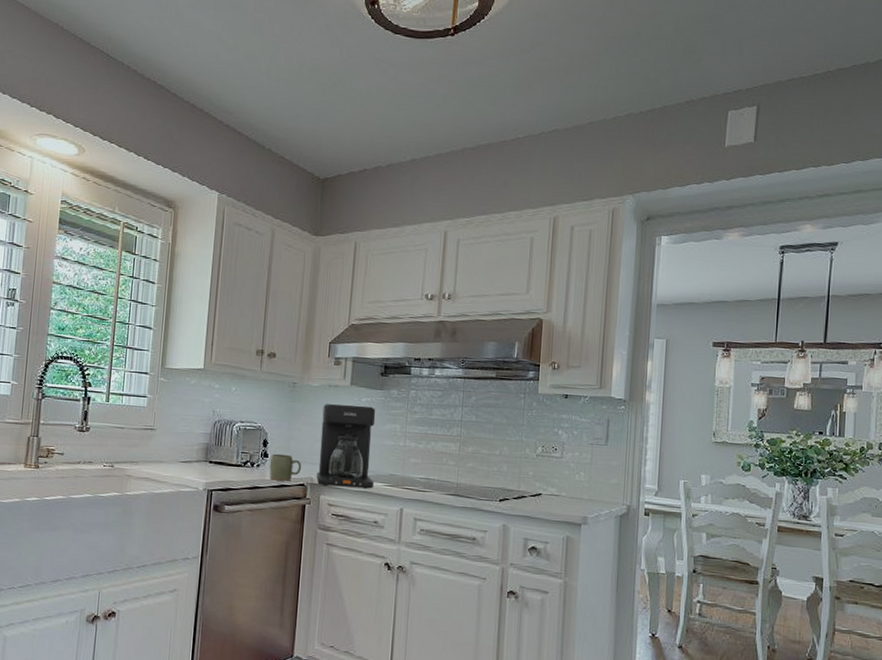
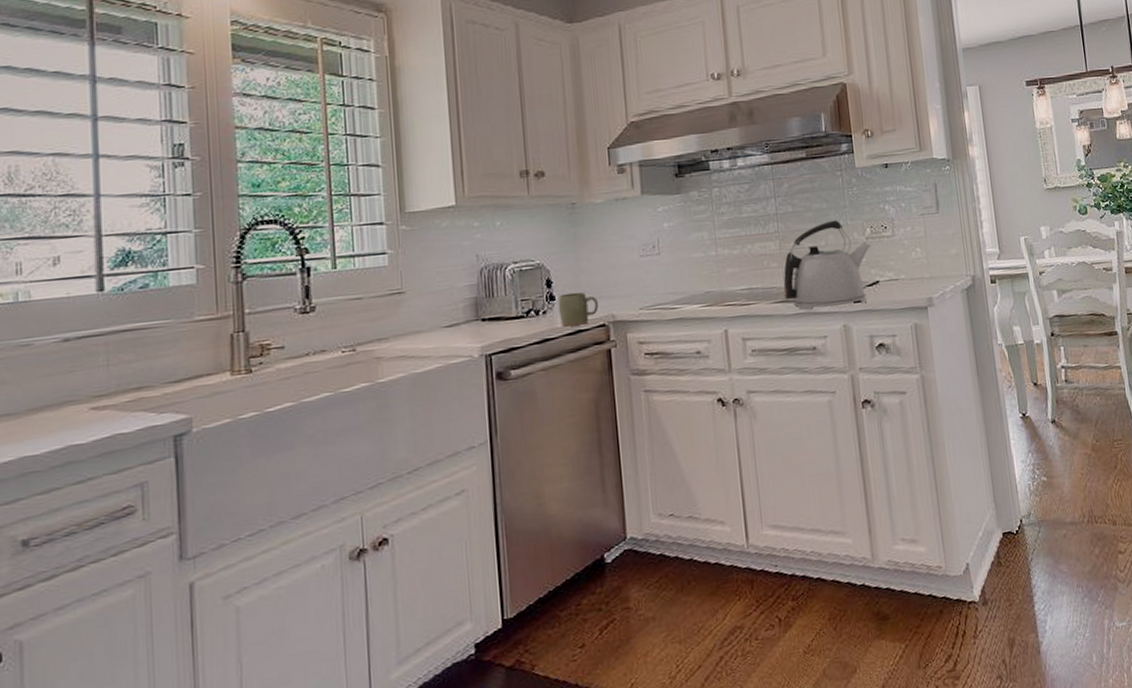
coffee maker: present [316,404,376,490] -> none [612,215,689,322]
kettle: none [456,434,540,510] -> present [783,220,871,311]

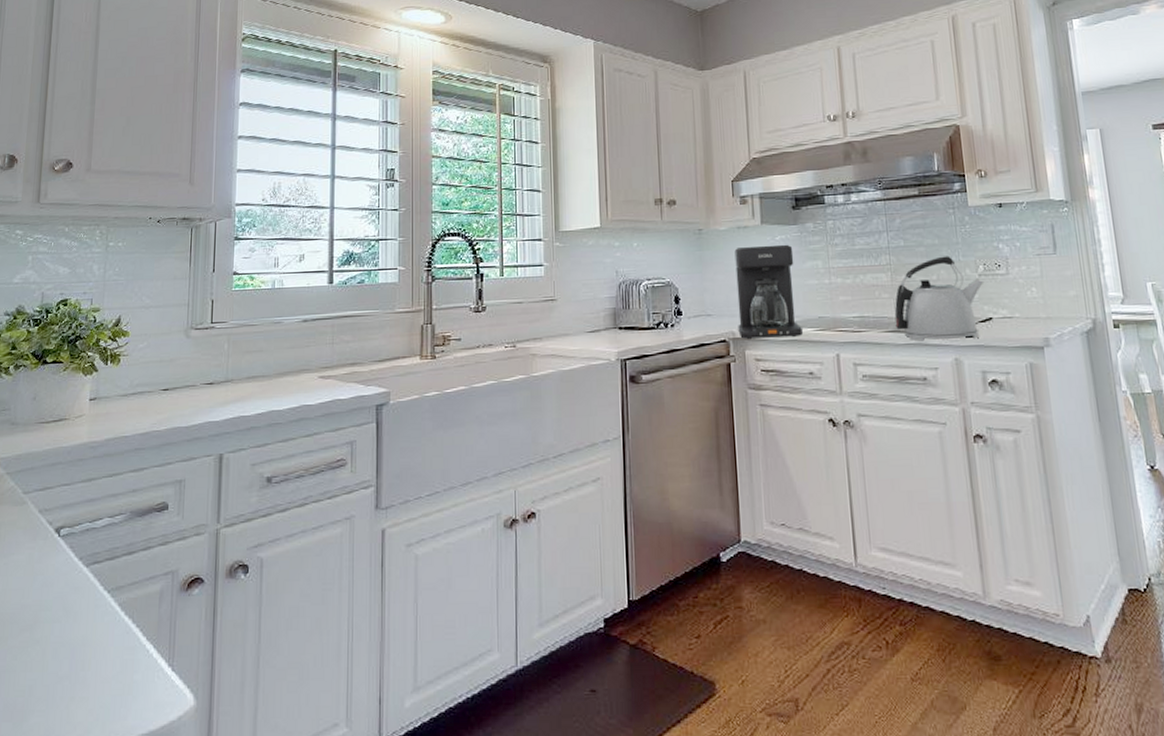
mug: present [558,291,599,327] -> none [684,309,721,340]
coffee maker: none [612,215,689,322] -> present [734,244,803,340]

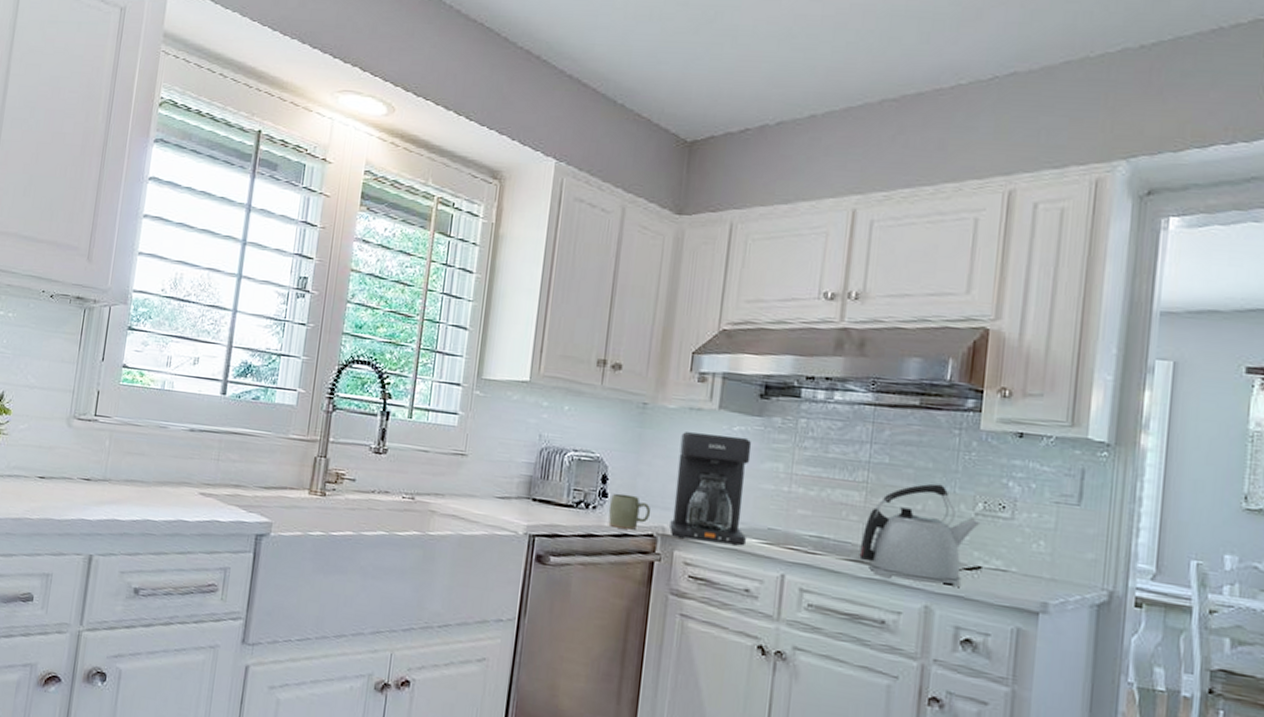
mug: none [684,309,721,340] -> present [608,493,651,530]

